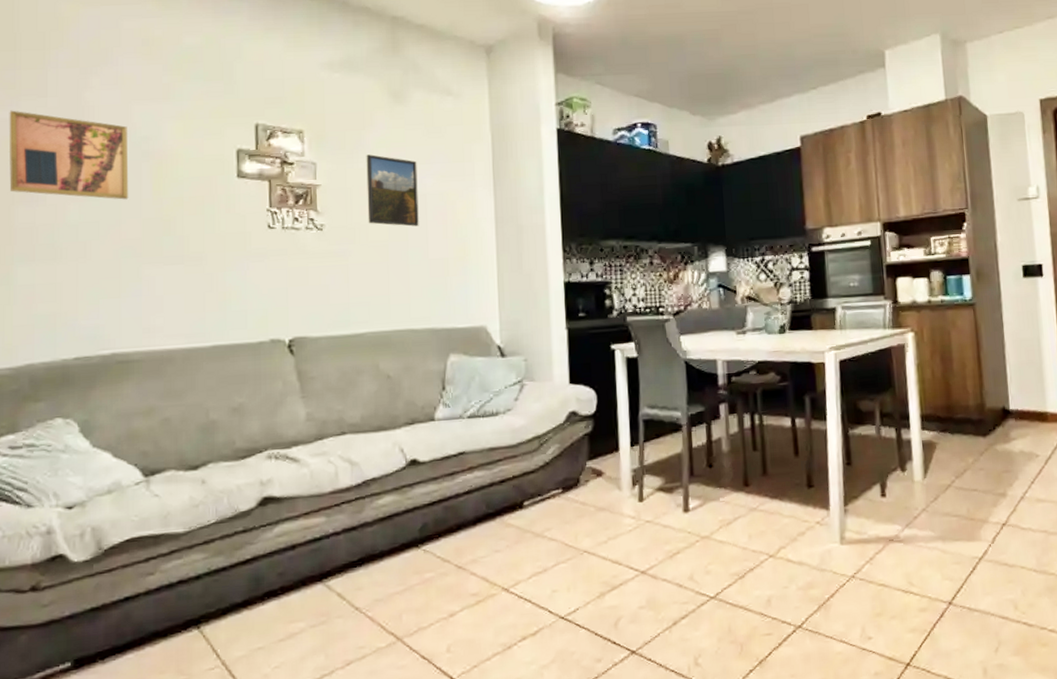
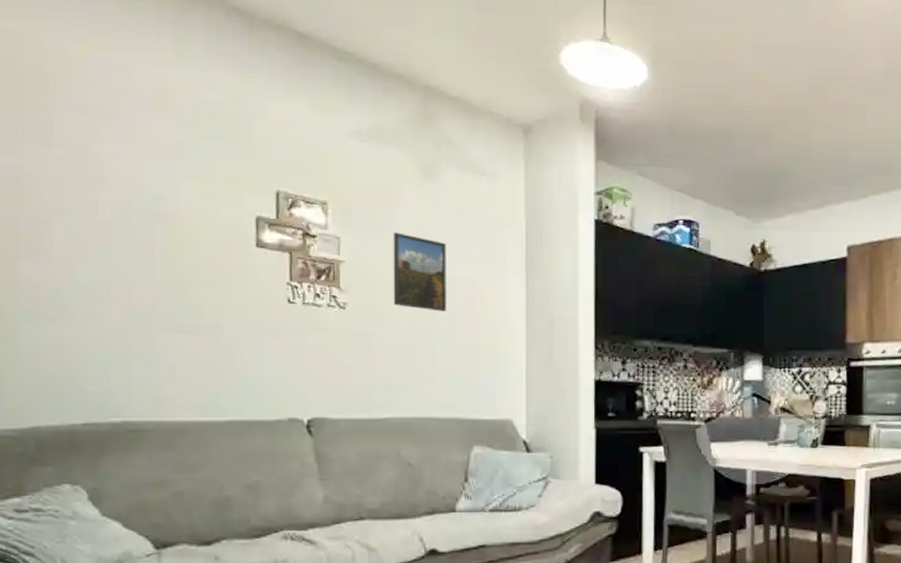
wall art: present [9,110,129,200] -> none [11,157,141,262]

